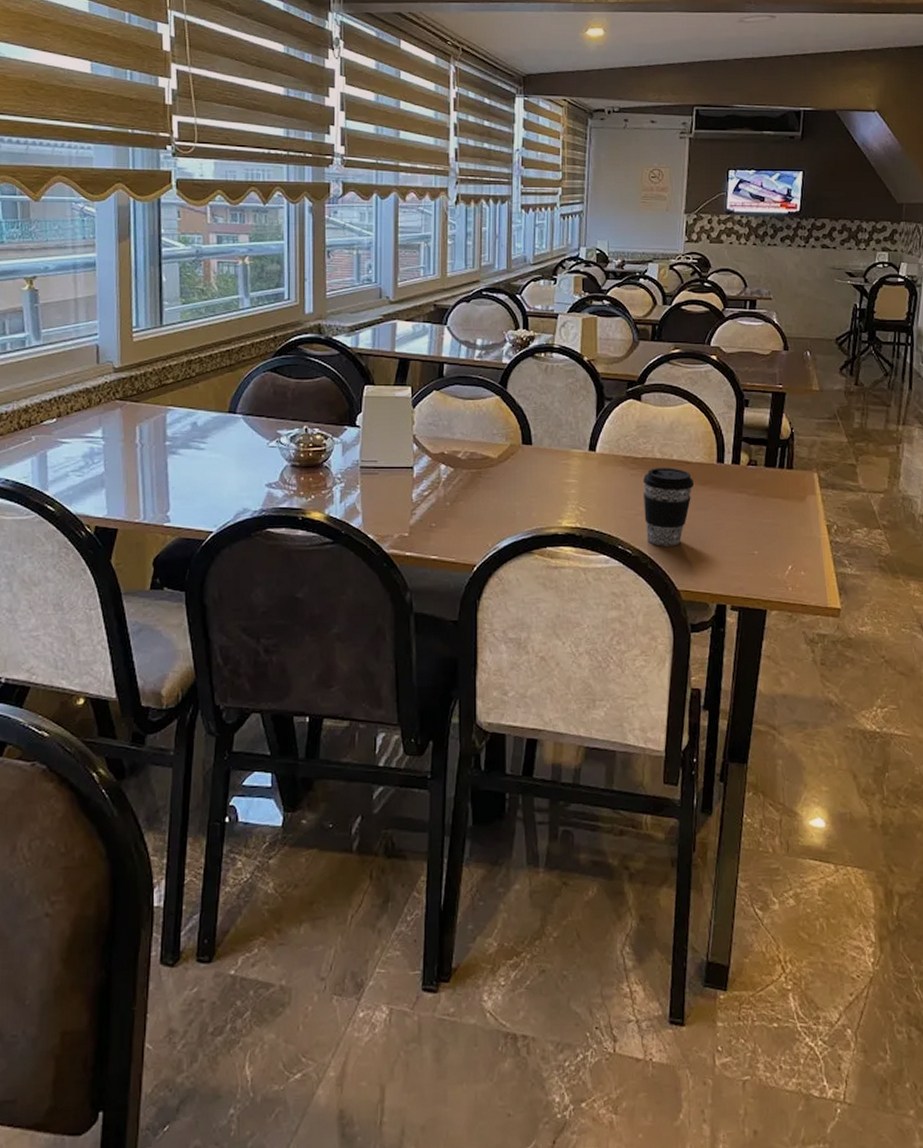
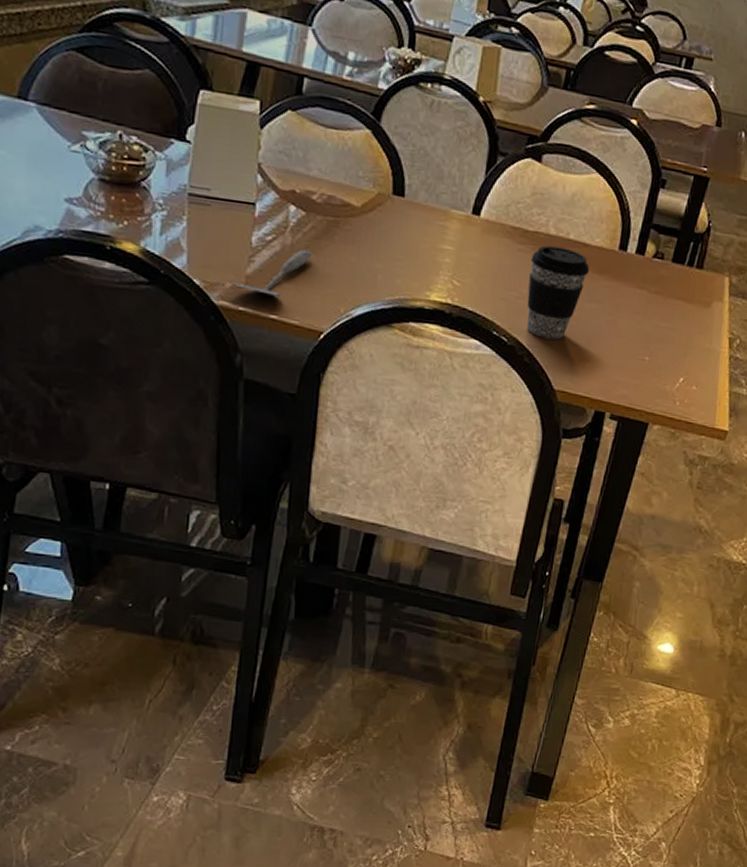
spatula: none [398,499,461,540] -> present [230,249,312,297]

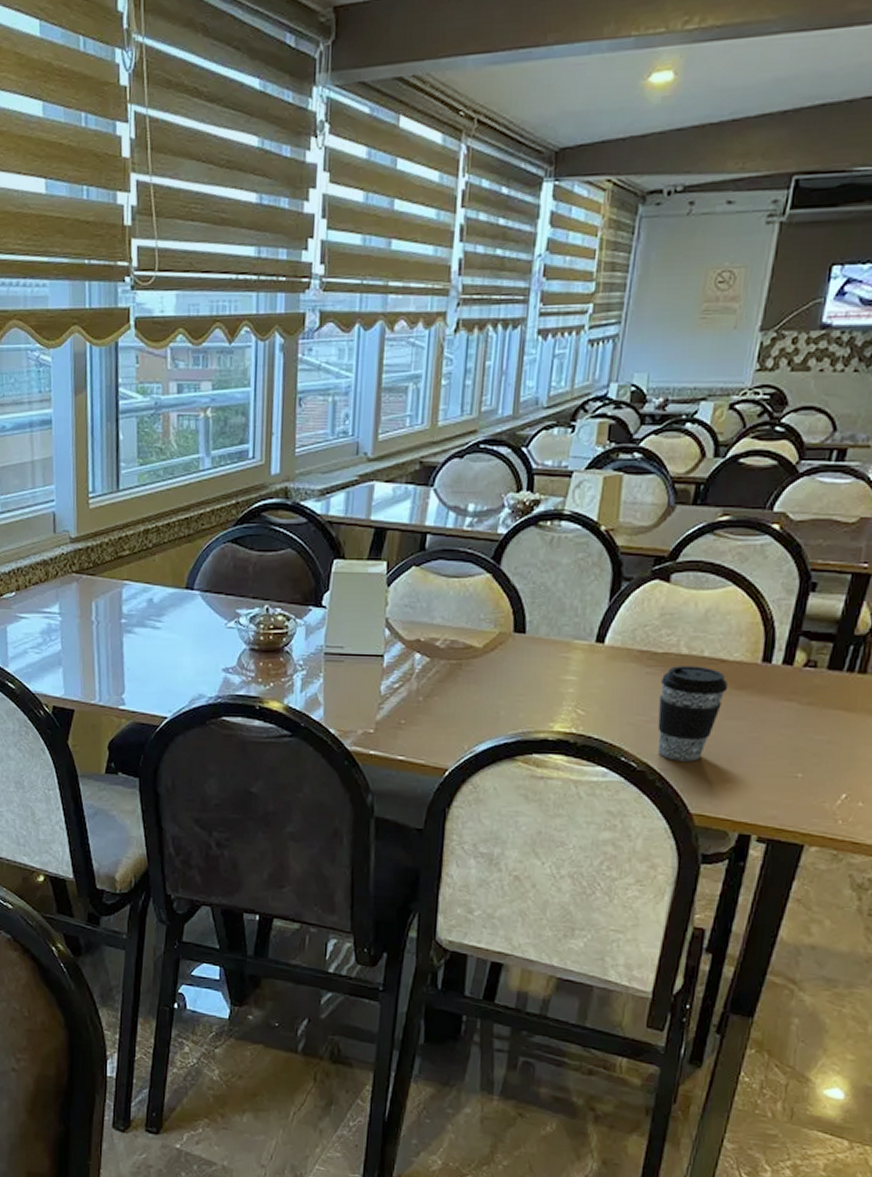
spatula: present [230,249,312,297] -> none [362,693,437,739]

